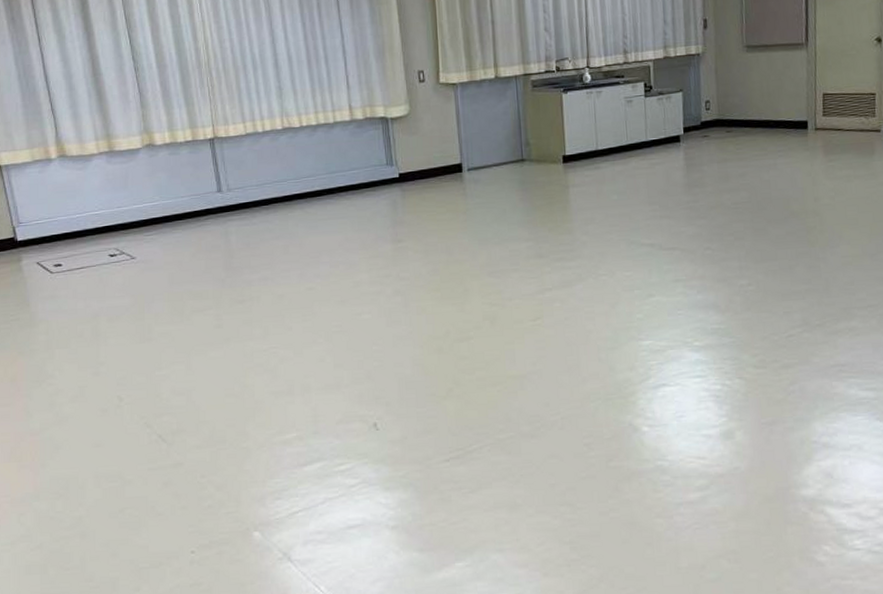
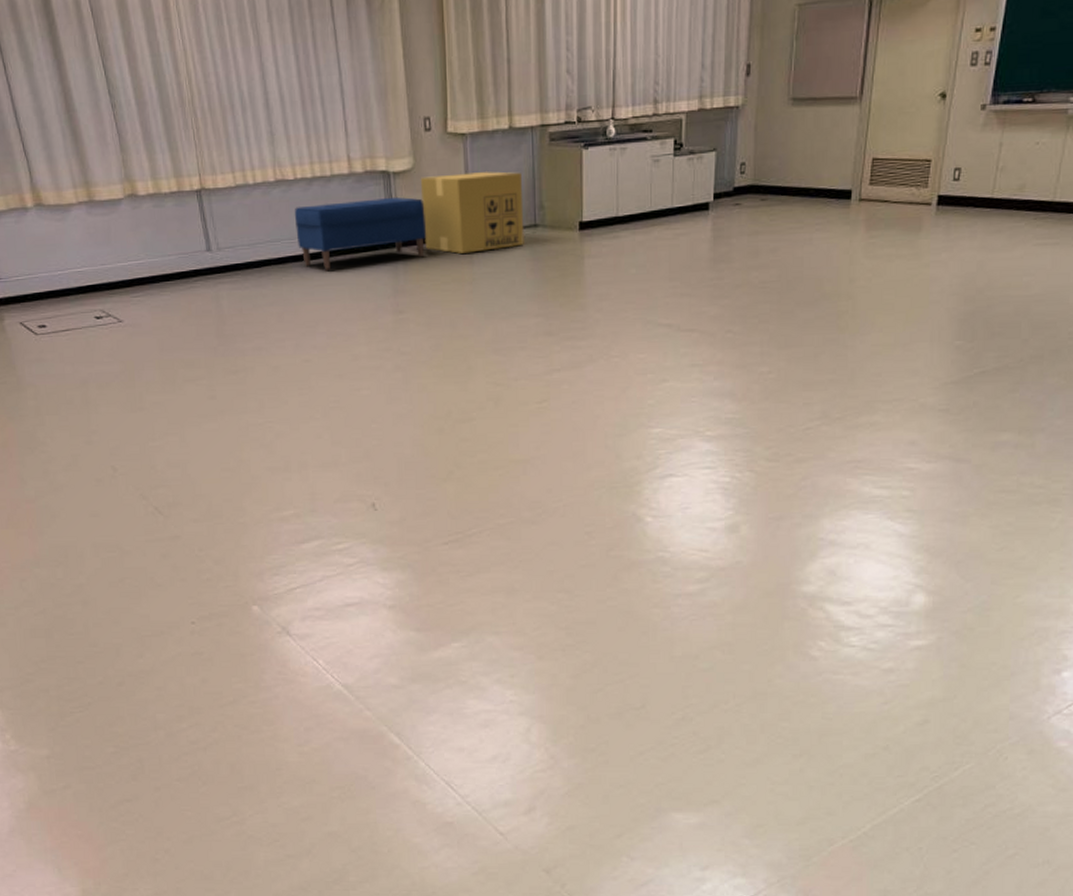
bench: none [299,139,423,206] -> present [294,196,427,270]
cardboard box: none [415,114,513,187] -> present [420,171,524,254]

